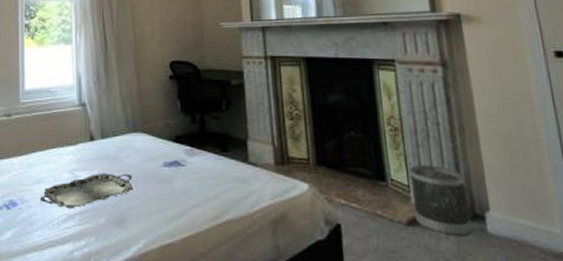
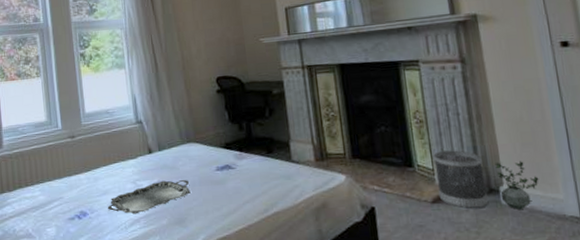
potted plant: none [480,182,531,243] -> present [495,161,539,210]

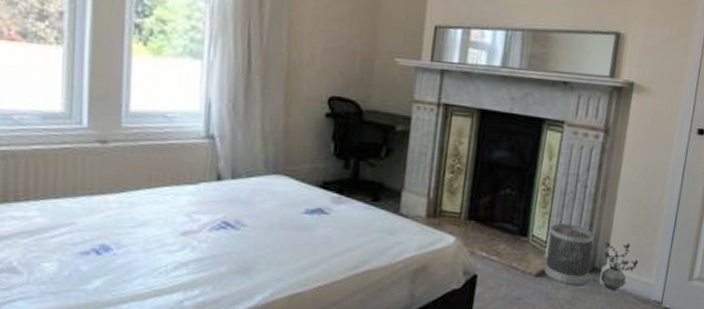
serving tray: present [107,180,191,215] -> none [143,217,266,256]

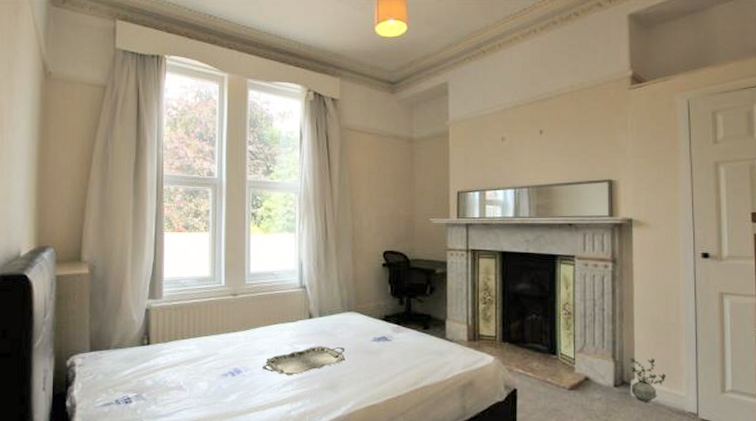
serving tray: none [143,217,266,256] -> present [262,346,346,376]
wastebasket: present [544,223,595,286] -> none [576,342,620,399]

